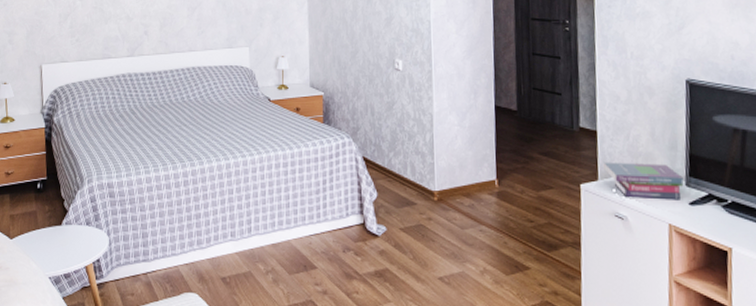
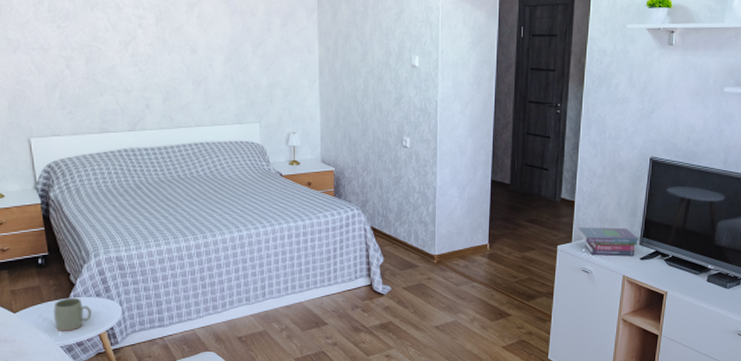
mug: none [46,225,81,261] -> present [53,297,92,331]

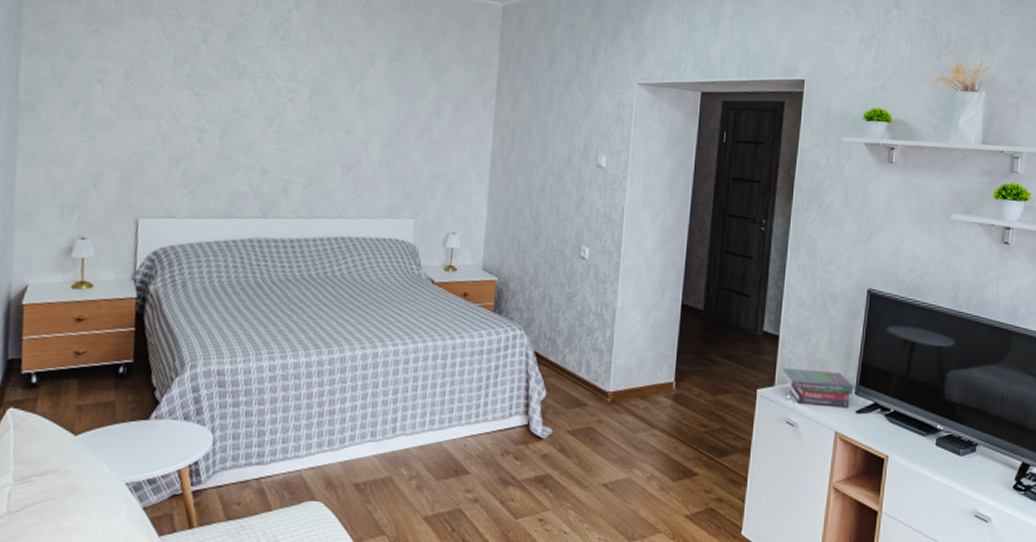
mug: present [53,297,92,331] -> none [124,419,175,463]

